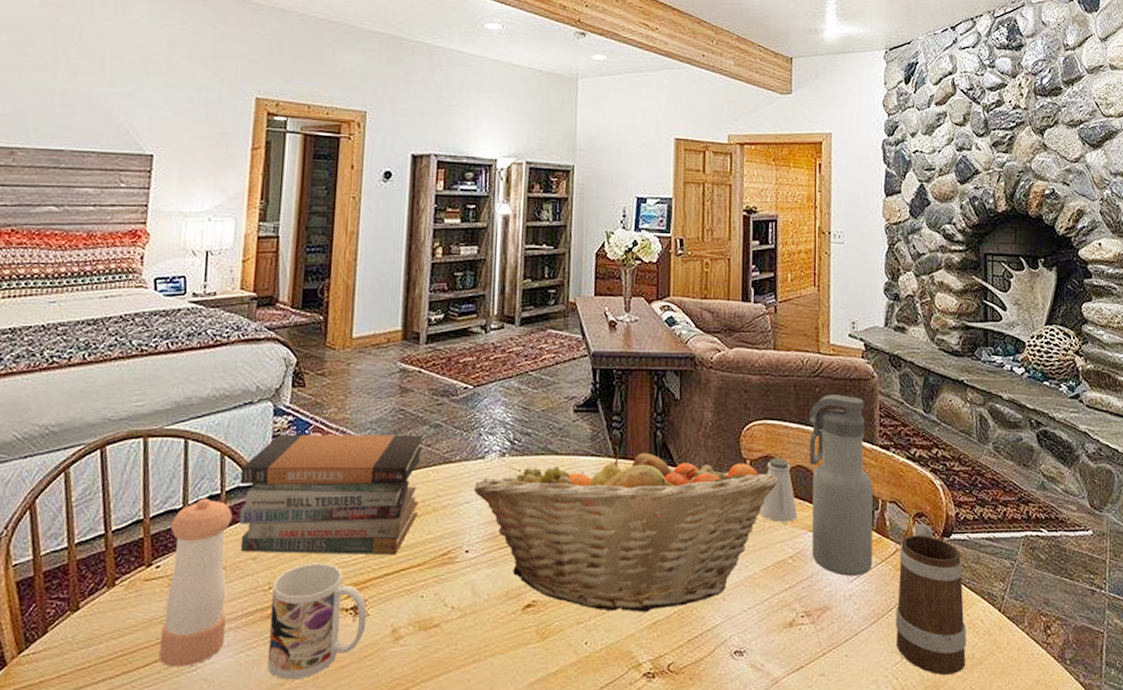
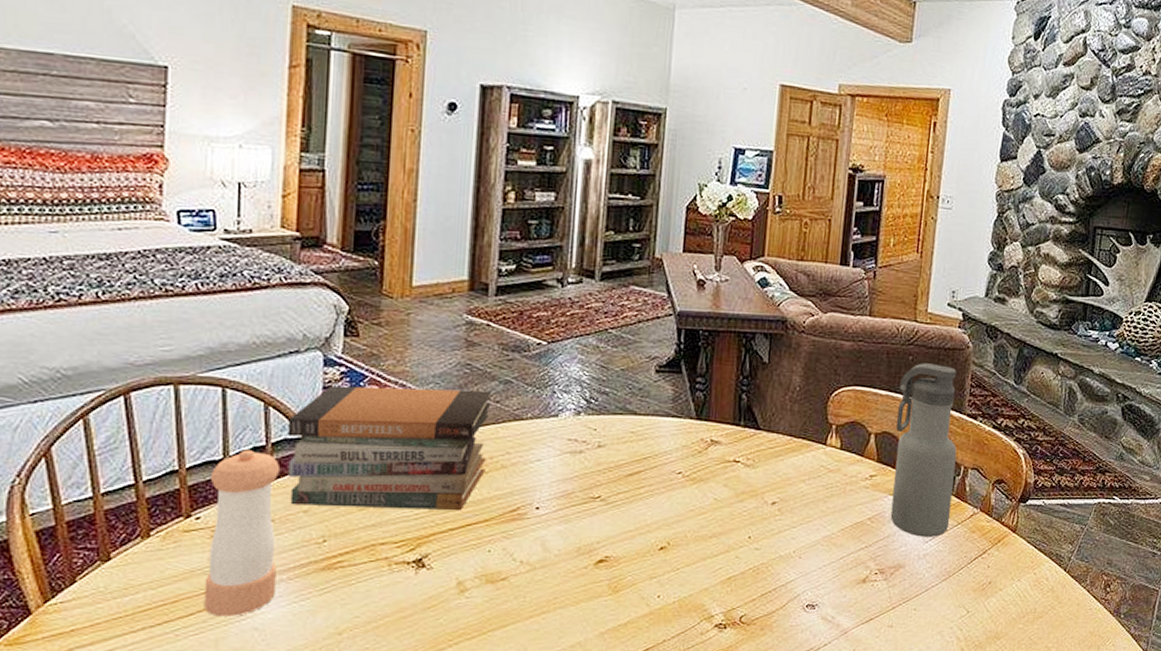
mug: present [267,563,367,680] -> none [323,517,430,629]
fruit basket: present [473,445,778,613] -> none [545,407,863,569]
saltshaker: present [760,457,798,522] -> none [842,423,880,486]
mug: present [896,523,966,676] -> none [964,489,1035,628]

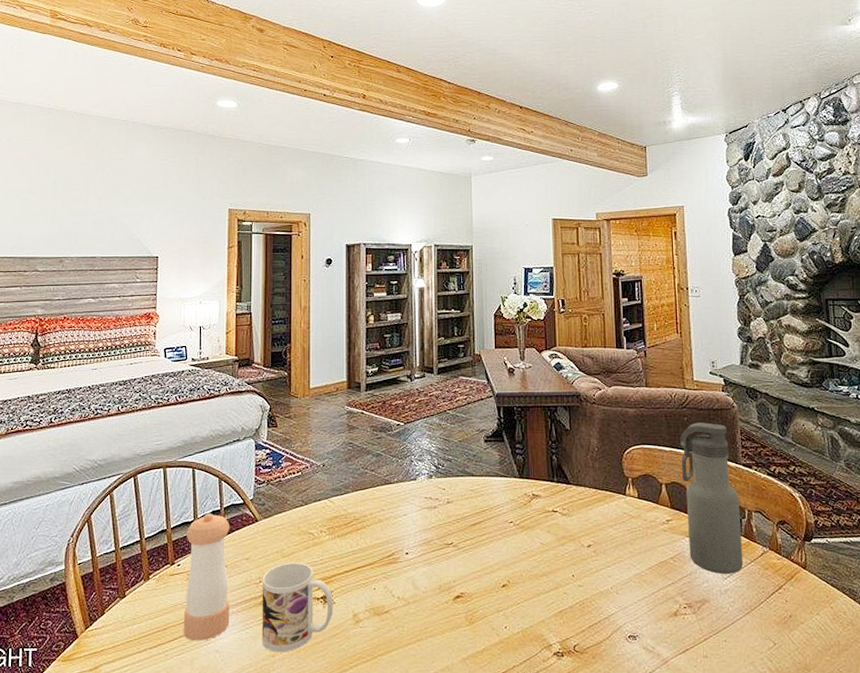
book stack: present [287,385,492,511] -> none [234,462,368,557]
mug: none [323,517,430,629] -> present [262,562,333,653]

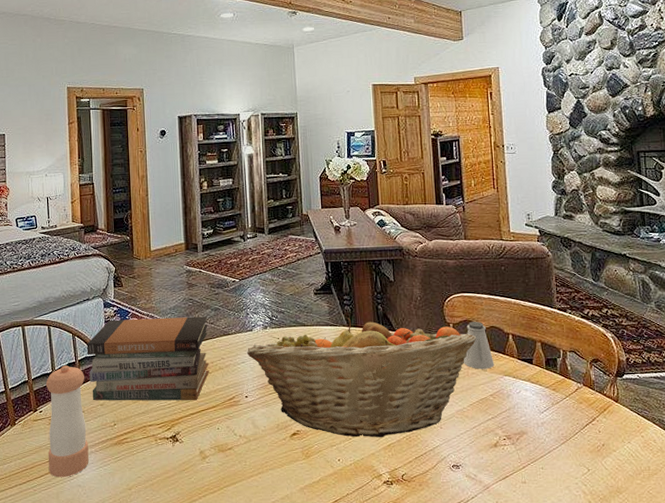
book stack: none [234,462,368,557] -> present [87,316,209,401]
mug: present [262,562,333,653] -> none [116,407,182,486]
fruit basket: none [409,468,657,603] -> present [246,317,477,438]
saltshaker: none [643,476,676,529] -> present [464,321,495,369]
water bottle: present [680,422,744,574] -> none [498,271,559,409]

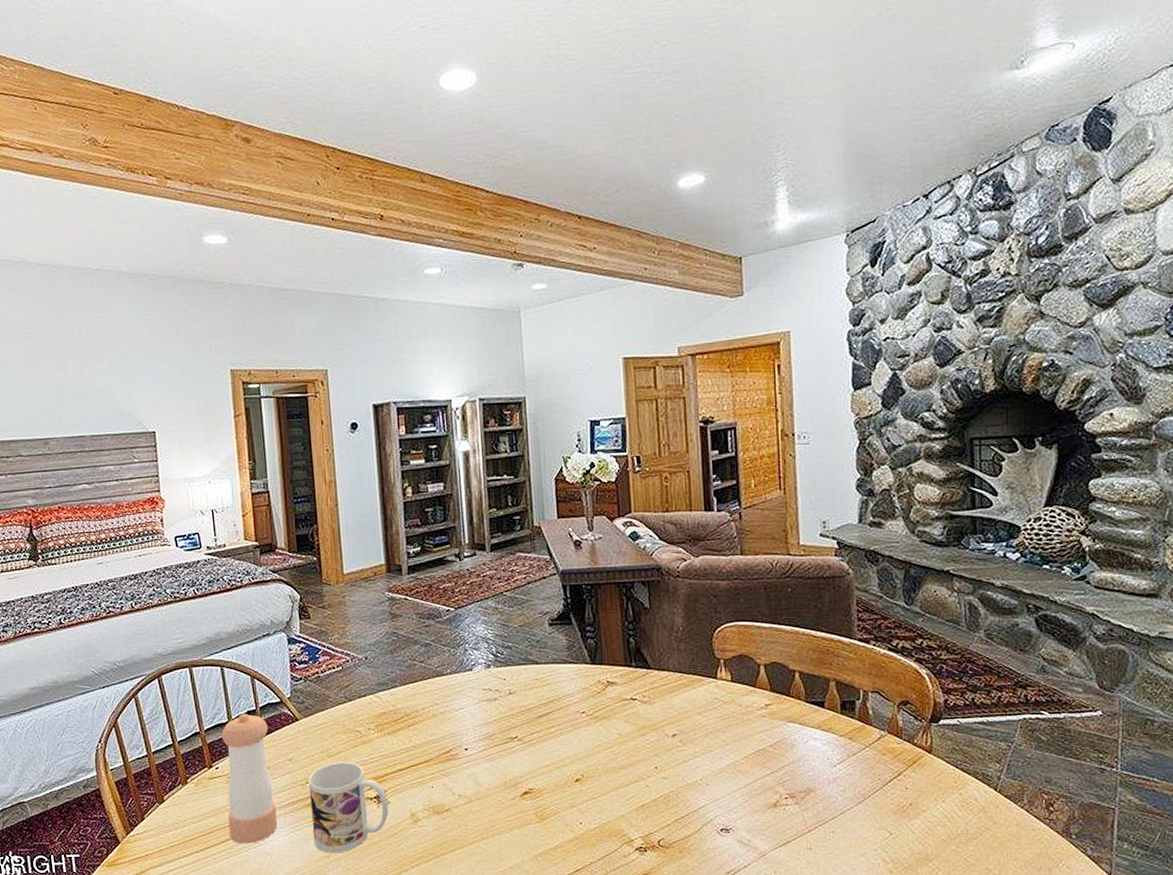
book stack: present [87,316,209,401] -> none [269,653,420,755]
mug: none [116,407,182,486] -> present [308,762,389,854]
fruit basket: present [246,317,477,438] -> none [465,653,754,797]
saltshaker: present [464,321,495,369] -> none [737,656,776,715]

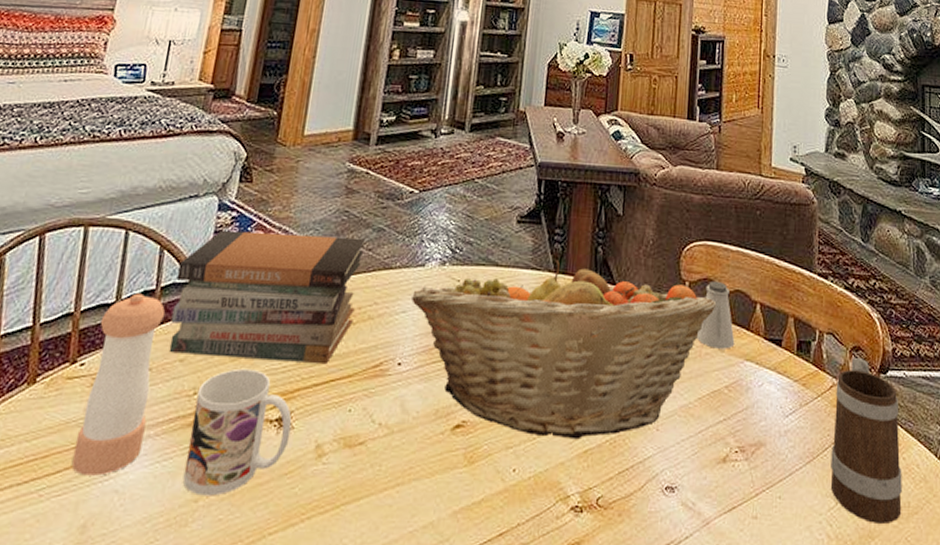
book stack: none [269,653,420,755] -> present [169,230,366,365]
fruit basket: none [465,653,754,797] -> present [410,259,717,440]
saltshaker: none [737,656,776,715] -> present [697,280,735,349]
mug: none [883,710,960,850] -> present [831,357,902,525]

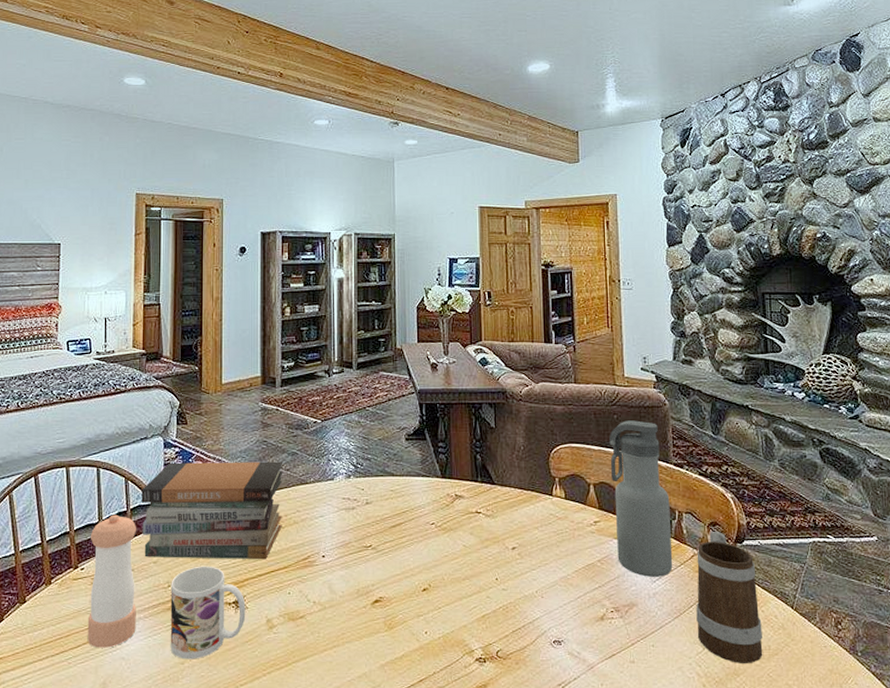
fruit basket: present [410,259,717,440] -> none [326,467,585,608]
saltshaker: present [697,280,735,349] -> none [570,475,603,531]
water bottle: none [748,218,811,411] -> present [609,420,673,577]

